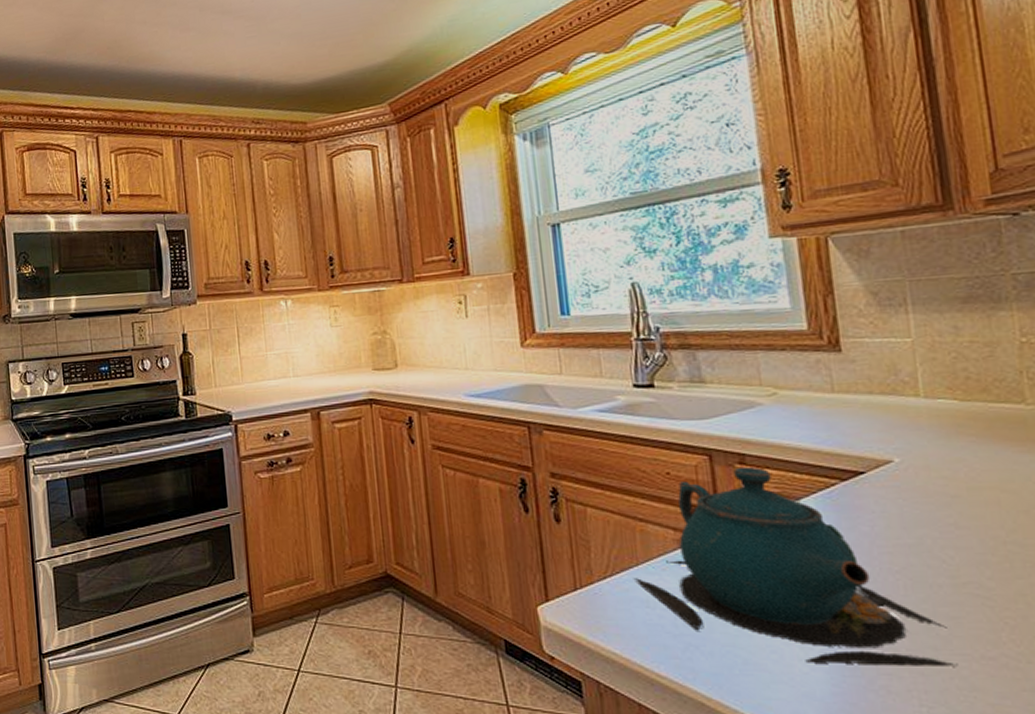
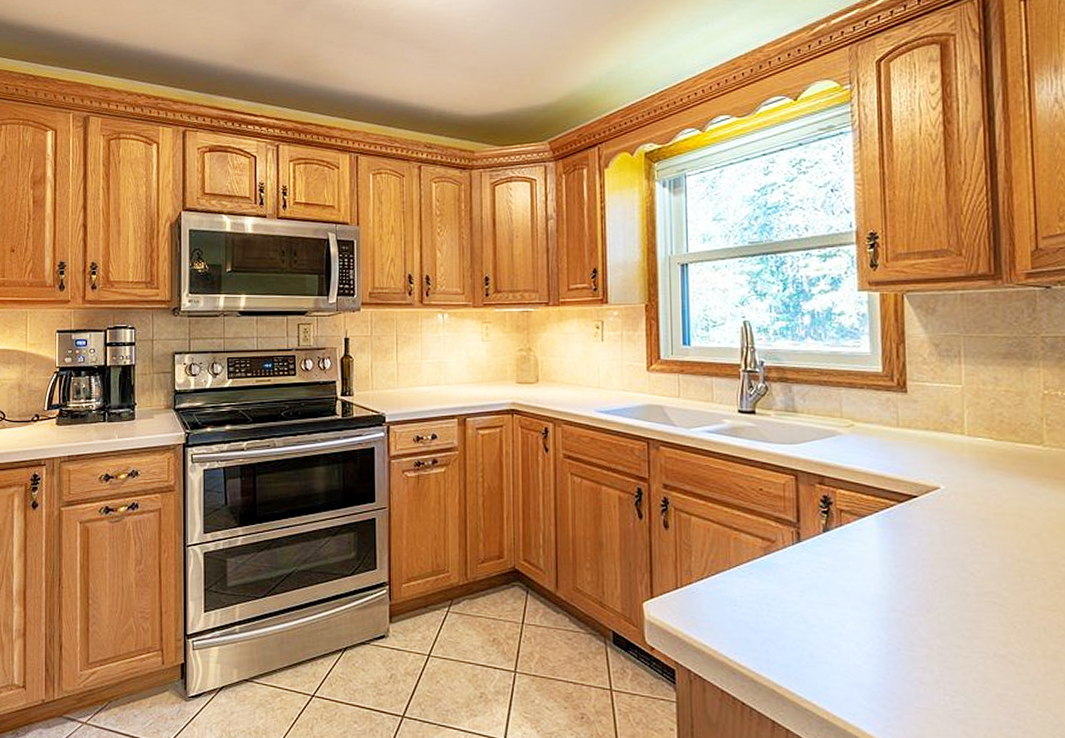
teapot: present [633,466,958,667] -> none [725,486,976,662]

